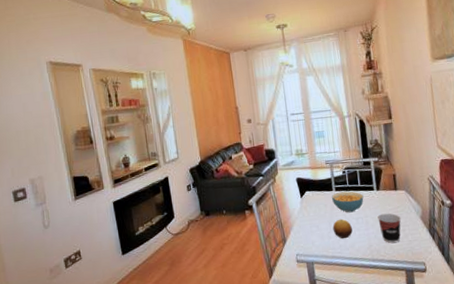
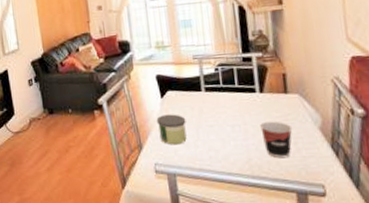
candle: none [297,211,322,238] -> present [156,114,187,145]
cereal bowl: present [332,191,364,213] -> none [200,92,242,119]
fruit: present [332,219,353,239] -> none [201,125,226,150]

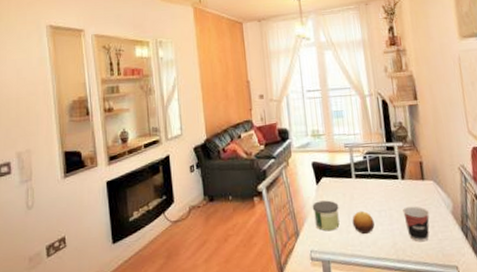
fruit: none [201,125,226,150] -> present [352,210,375,235]

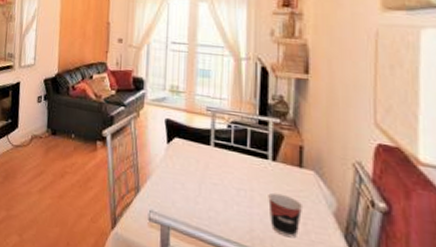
candle: present [312,200,340,231] -> none [158,161,189,197]
fruit: present [352,210,375,235] -> none [203,183,229,211]

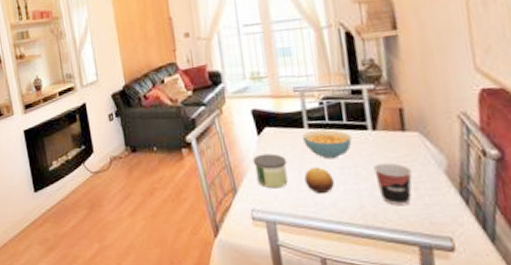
candle: none [158,161,189,197] -> present [252,153,288,189]
fruit: none [203,183,229,211] -> present [304,166,334,195]
cereal bowl: none [208,149,252,180] -> present [303,129,352,160]

